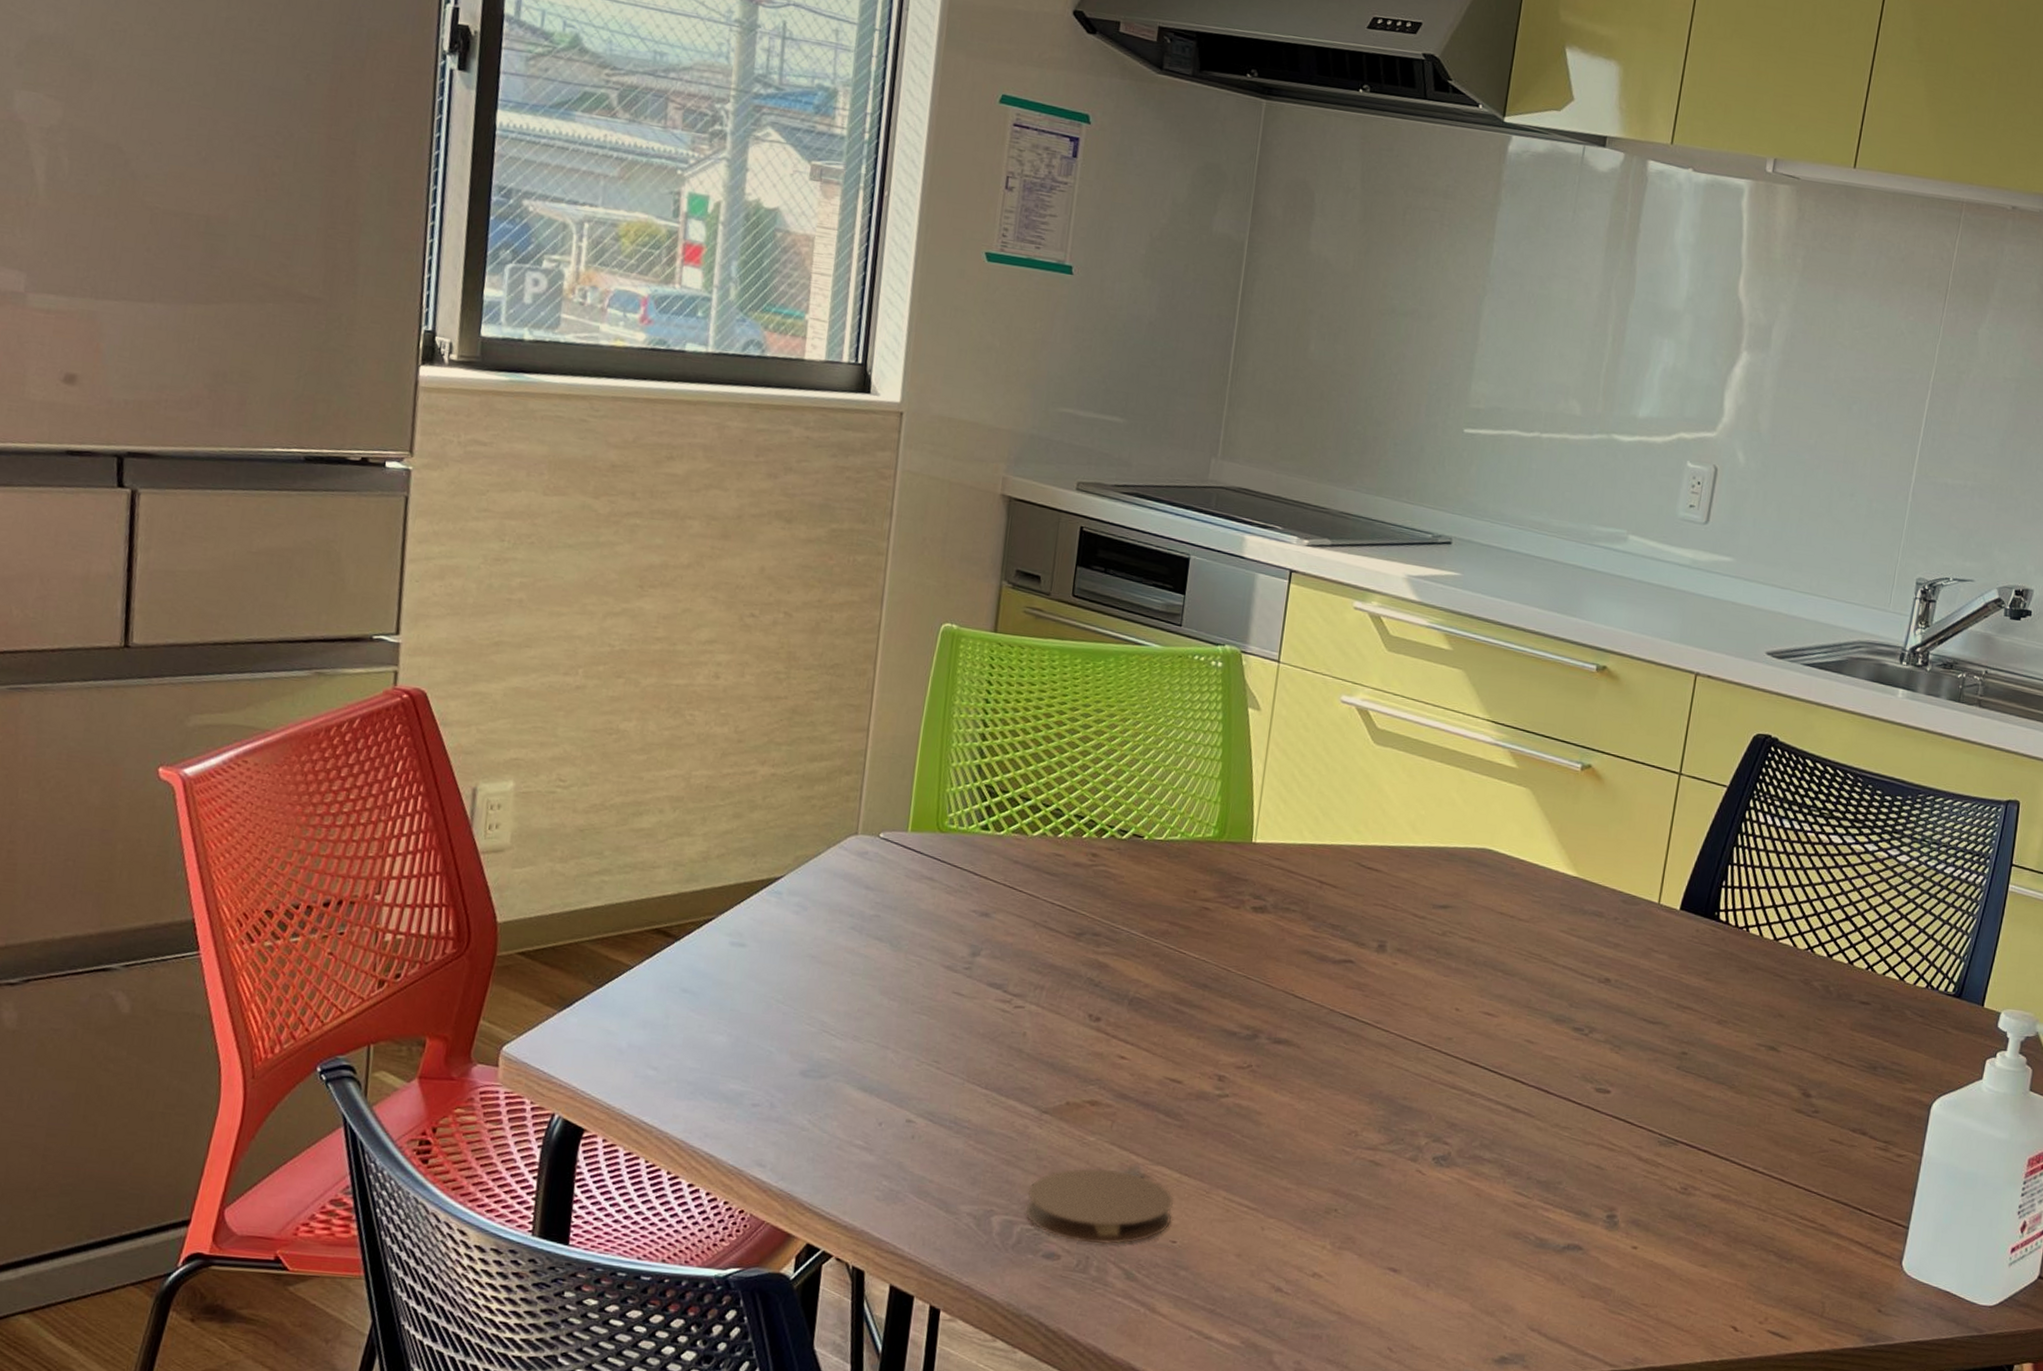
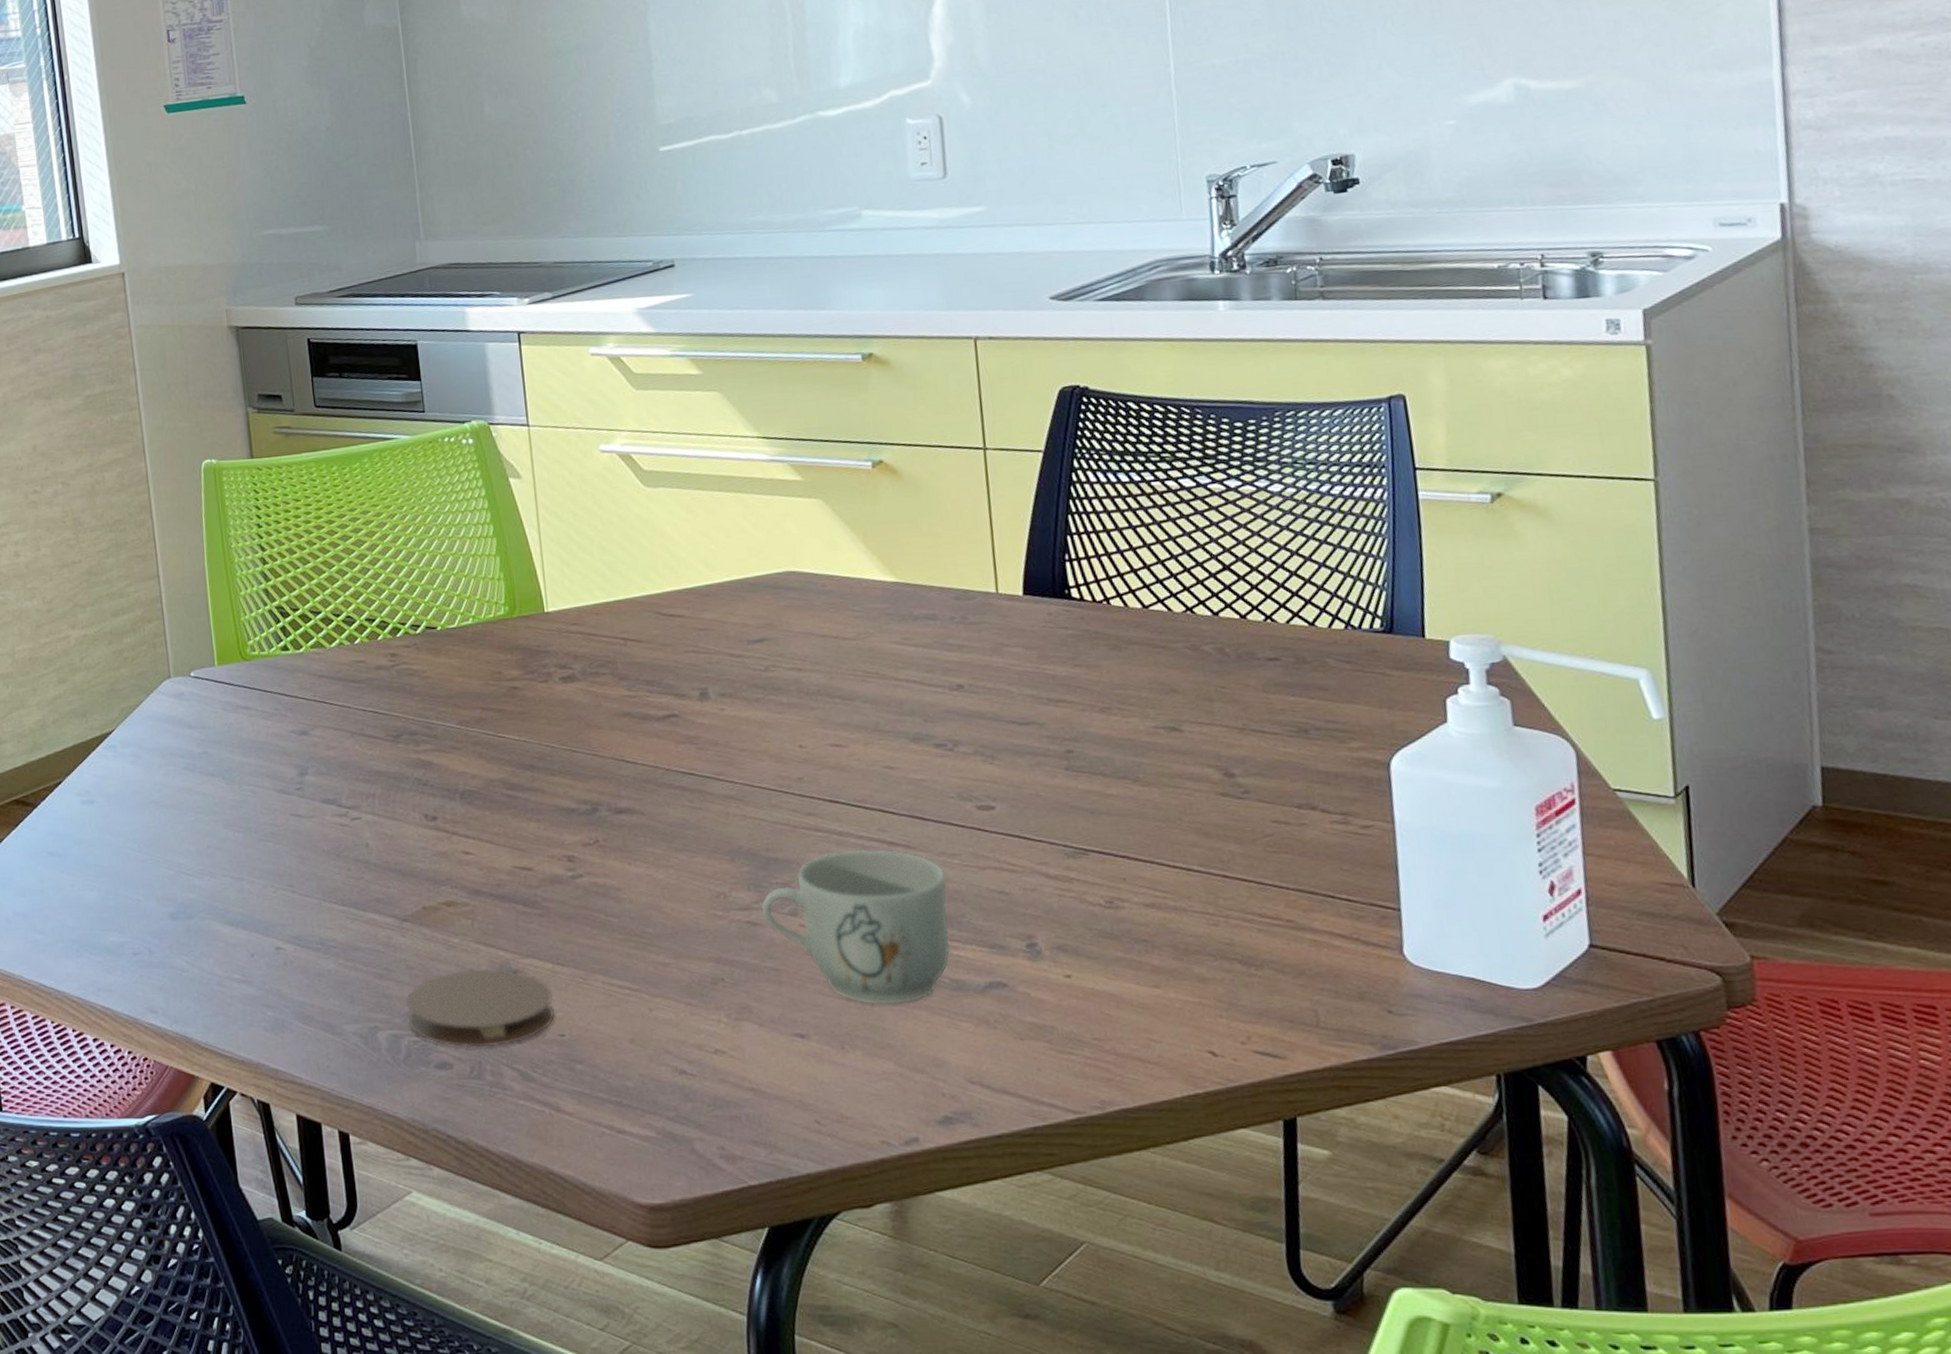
mug: none [1385,1109,1555,1254] -> present [761,849,950,1005]

